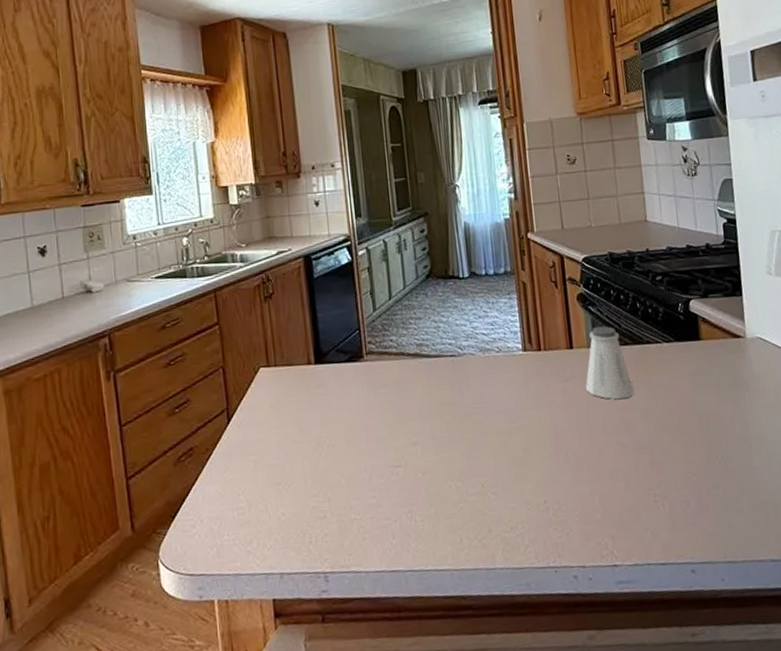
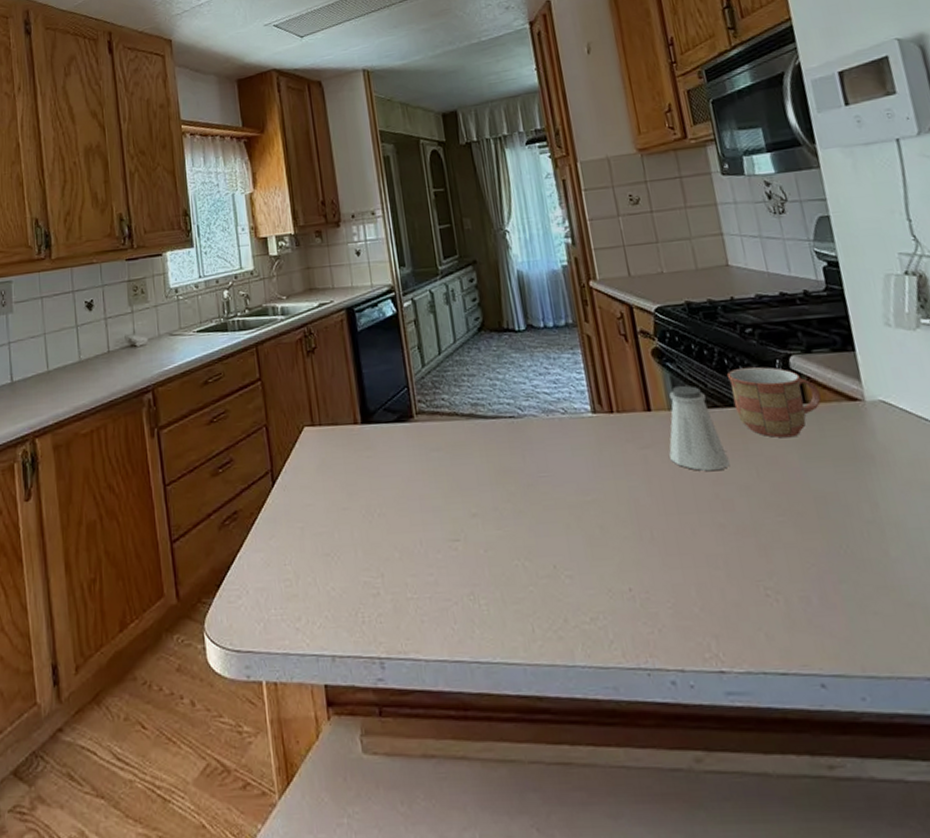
mug: none [638,309,712,370] -> present [726,366,822,438]

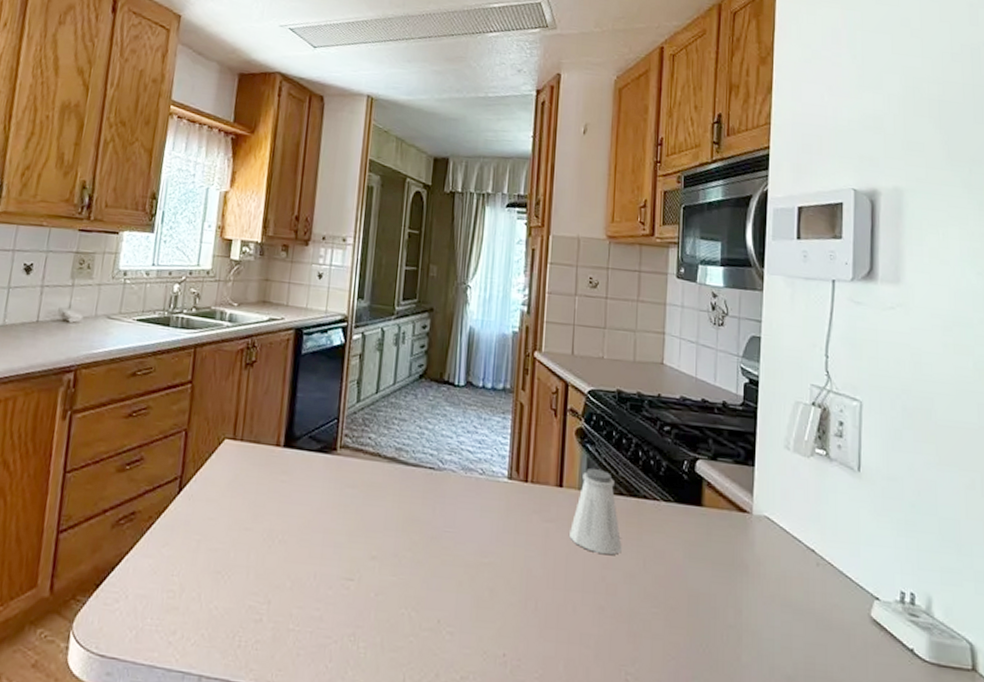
mug: present [726,366,822,438] -> none [638,462,715,536]

